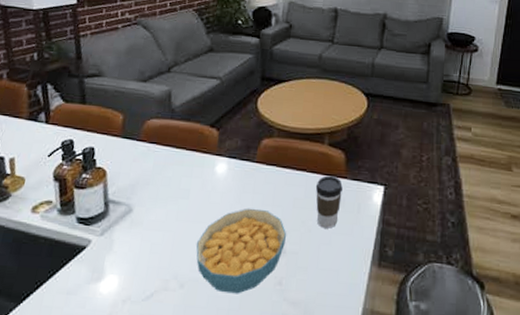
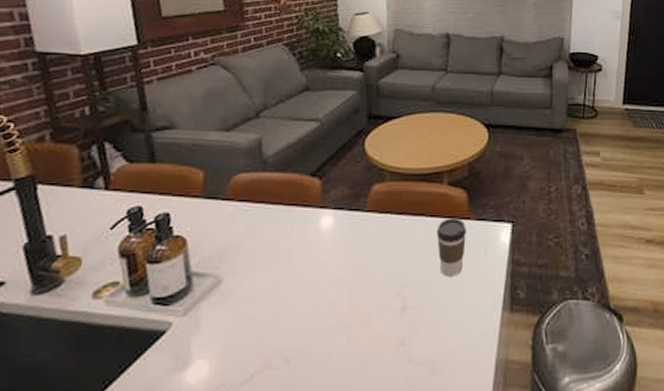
cereal bowl: present [196,208,287,294] -> none [301,263,407,363]

